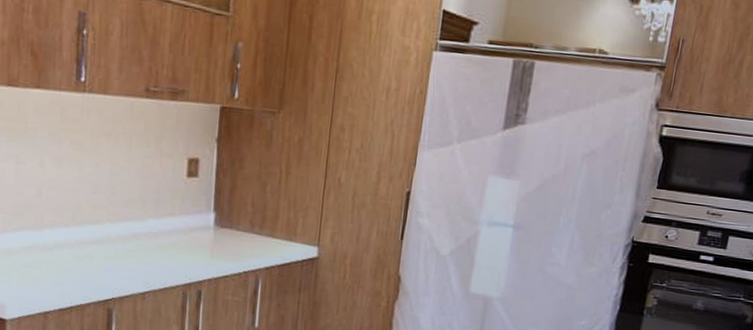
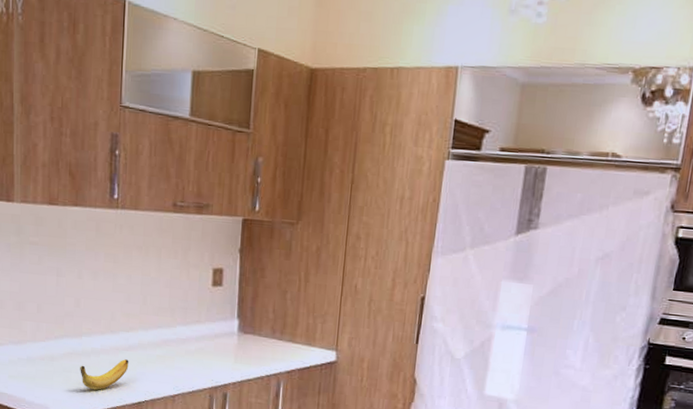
banana: none [40,254,95,287] -> present [80,359,129,390]

